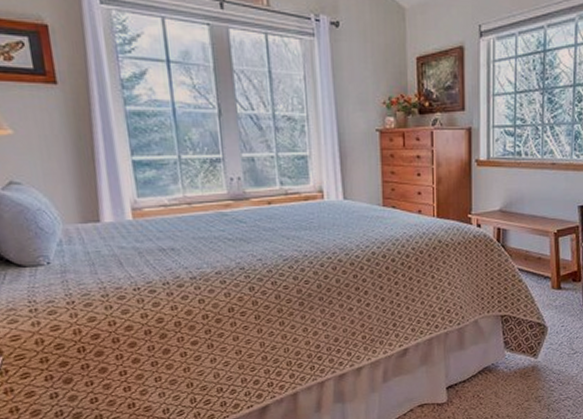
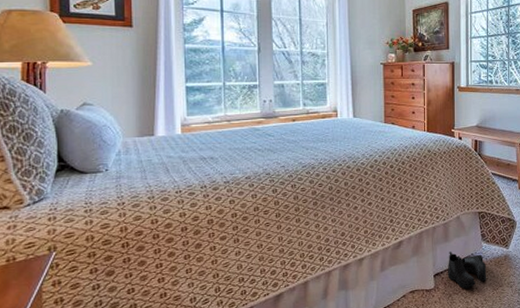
boots: none [463,361,510,403] -> present [448,251,487,289]

